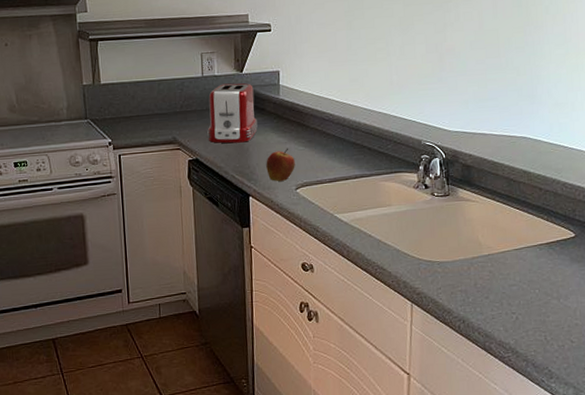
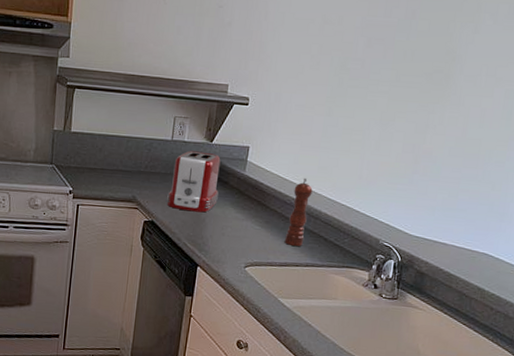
apple: present [266,148,295,182] -> none [219,225,249,258]
pepper mill: none [329,92,349,160] -> present [284,177,313,246]

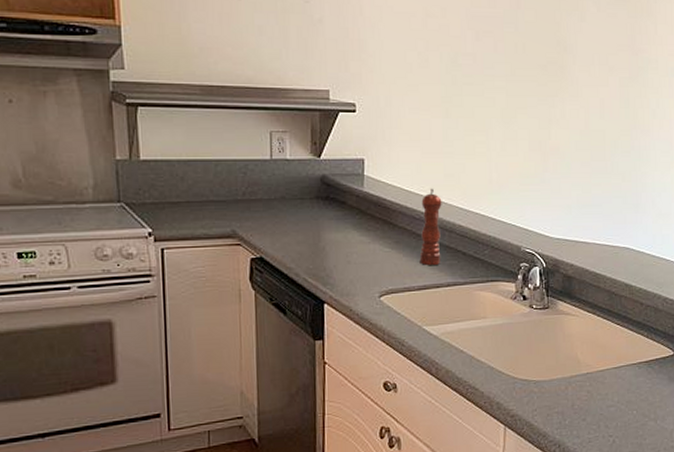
toaster: present [166,151,221,213] -> none [275,169,336,241]

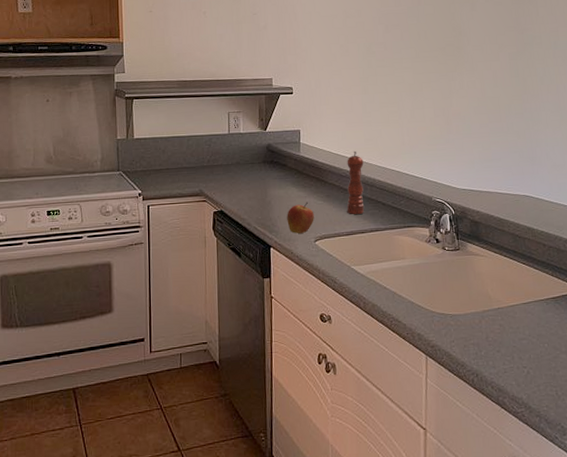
apple: none [345,249,380,288] -> present [287,202,314,234]

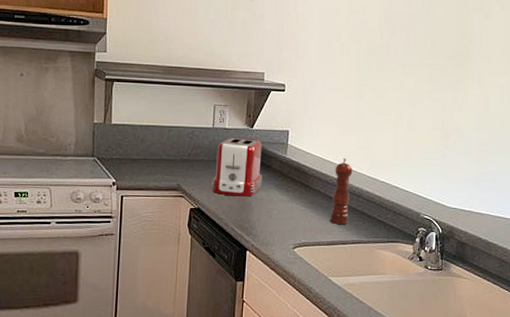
toaster: none [232,140,279,197] -> present [212,137,262,197]
apple: present [287,202,314,234] -> none [266,207,295,240]

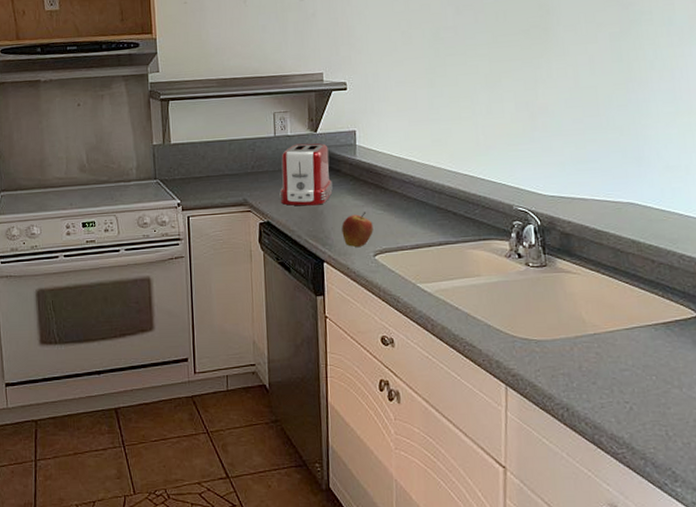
apple: none [266,207,295,240] -> present [342,211,373,248]
pepper mill: present [330,158,353,224] -> none [410,153,432,225]

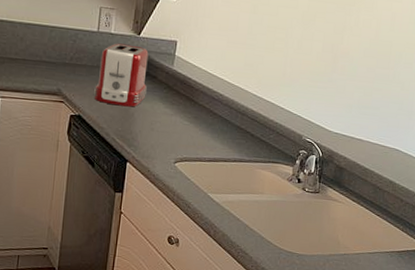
apple: present [342,211,373,248] -> none [148,120,178,153]

